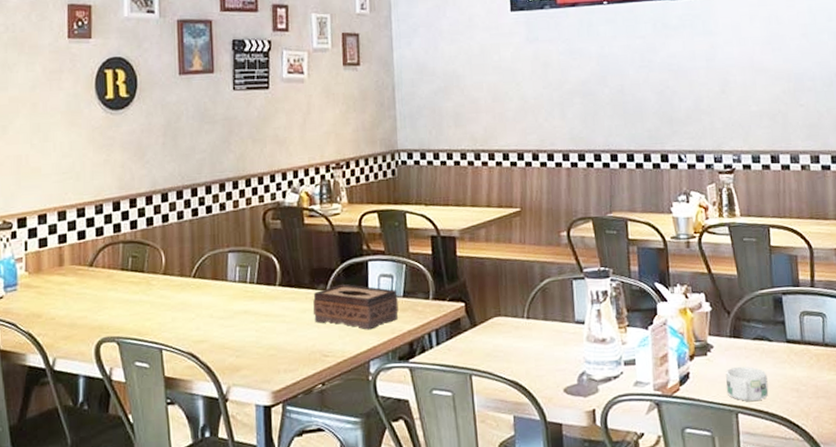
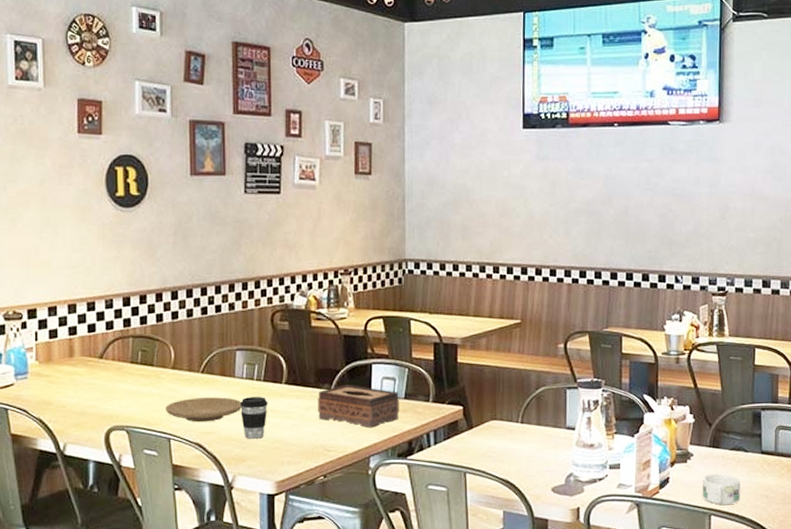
plate: none [157,302,235,331] -> present [166,397,242,423]
coffee cup: none [233,300,262,347] -> present [240,397,268,439]

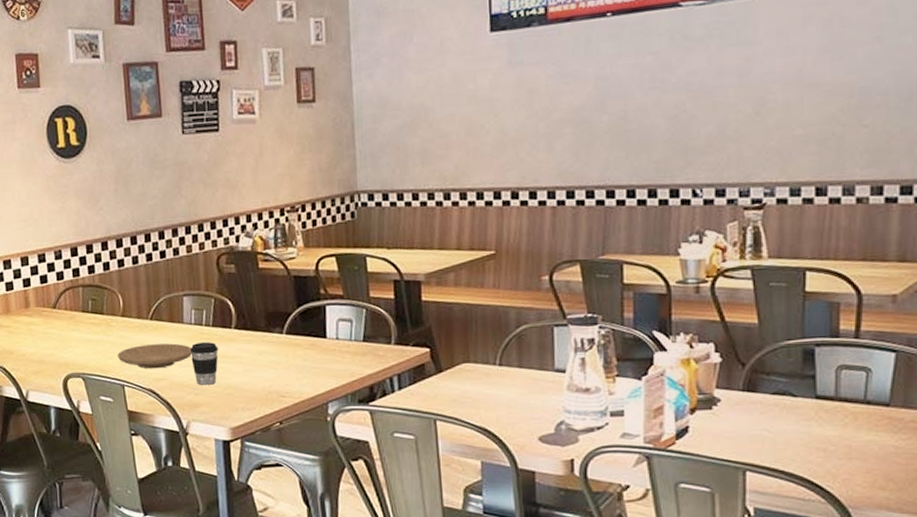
tissue box: present [318,384,399,428] -> none [269,327,358,373]
mug: present [702,474,741,505] -> none [733,423,787,459]

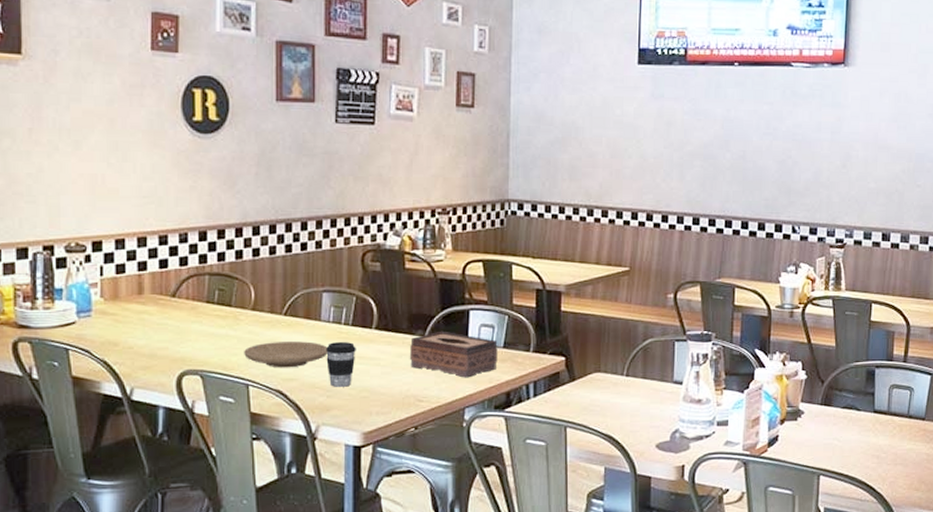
tissue box: none [269,327,358,373] -> present [410,331,498,378]

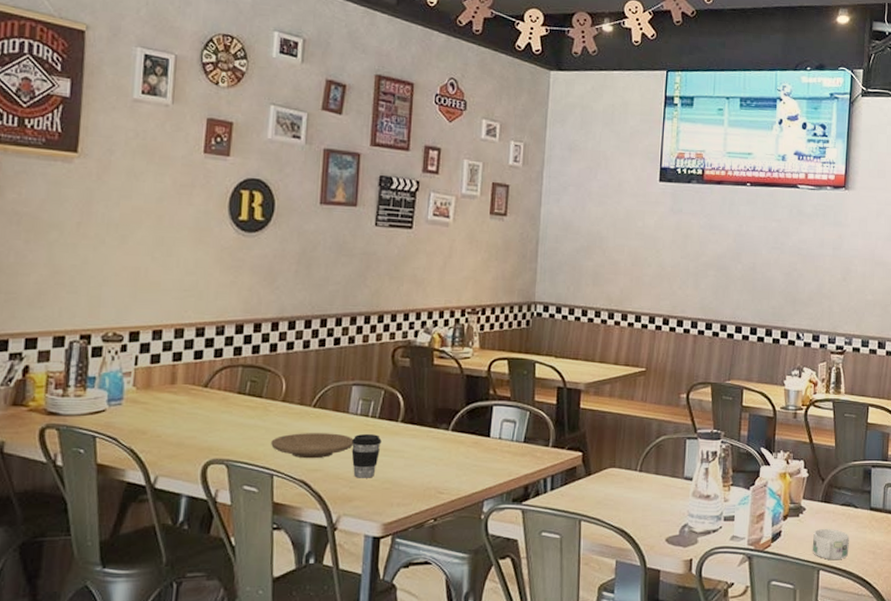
tissue box: present [410,331,498,378] -> none [433,425,518,471]
mug: none [811,433,851,464] -> present [812,529,849,560]

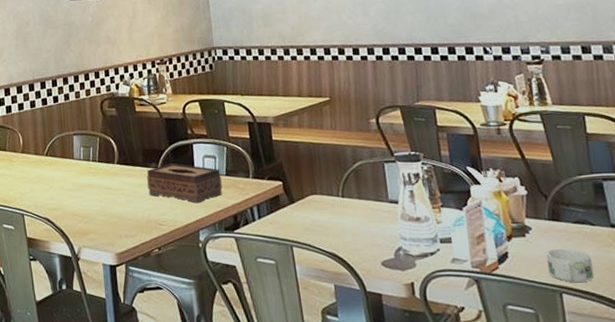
plate: present [271,433,354,459] -> none [18,177,82,200]
coffee cup: present [351,434,382,478] -> none [80,176,104,214]
tissue box: none [433,425,518,471] -> present [147,163,222,204]

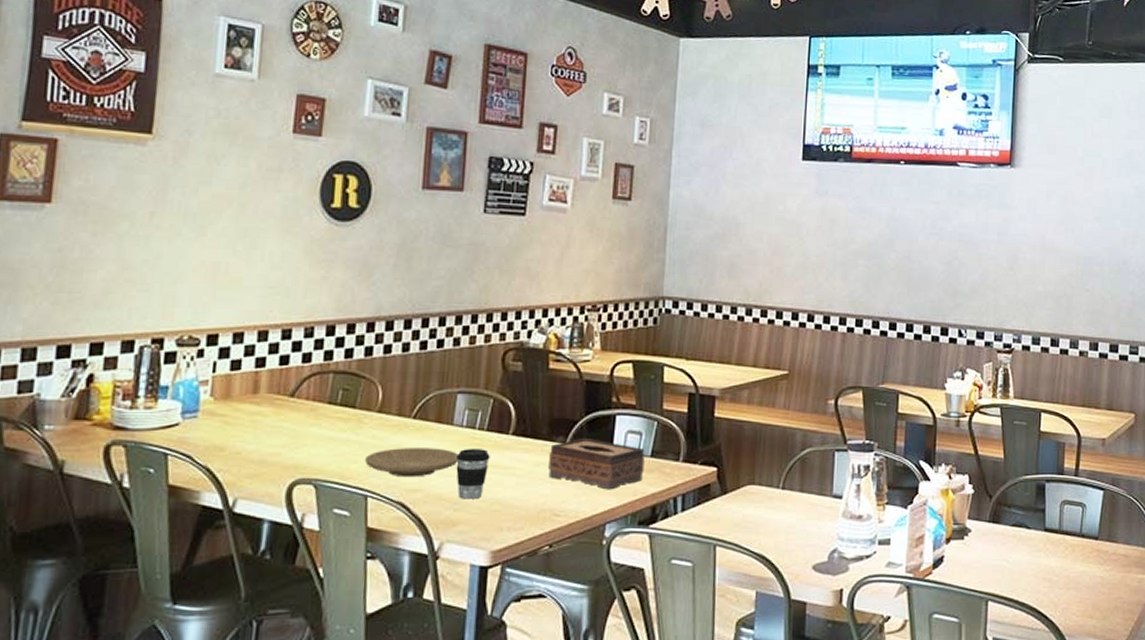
plate: none [18,177,82,200] -> present [365,448,458,478]
coffee cup: none [80,176,104,214] -> present [456,449,490,499]
mug: present [546,249,595,282] -> none [979,553,1021,589]

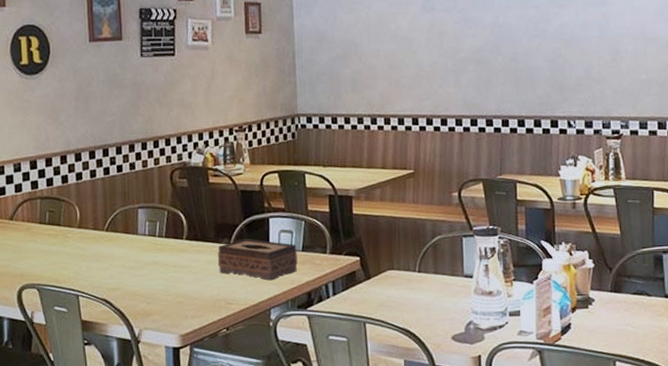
plate: present [365,448,458,478] -> none [73,254,145,279]
coffee cup: present [456,449,490,499] -> none [144,252,170,294]

